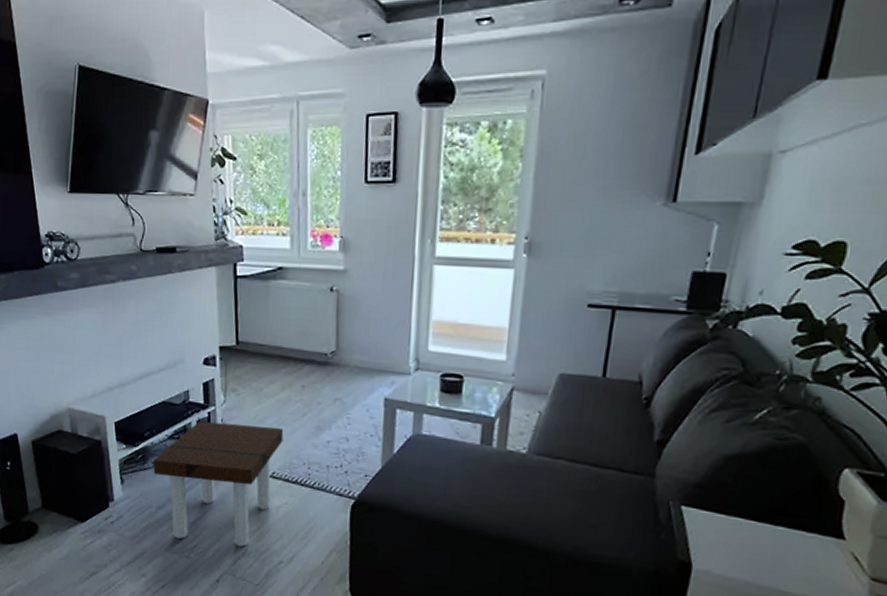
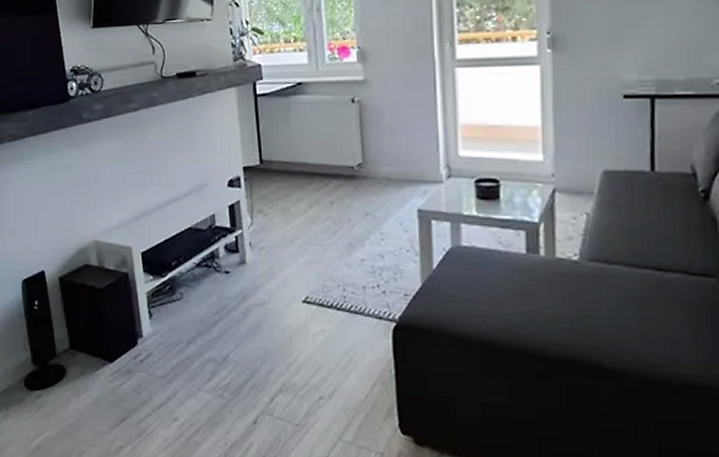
side table: present [152,421,284,547] -> none [181,246,315,383]

